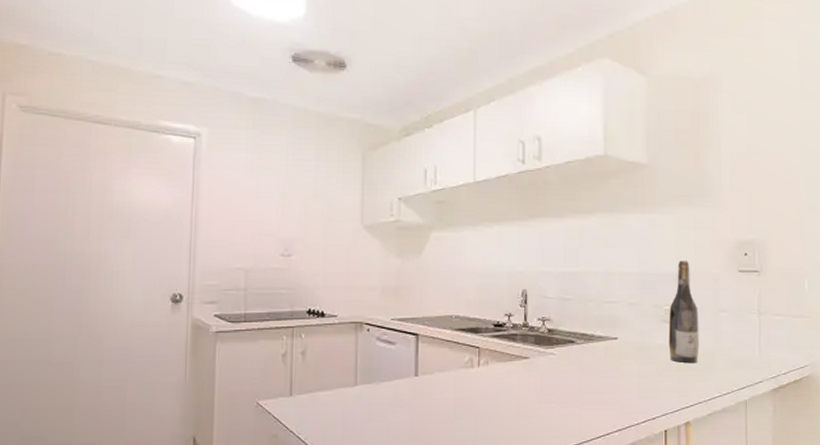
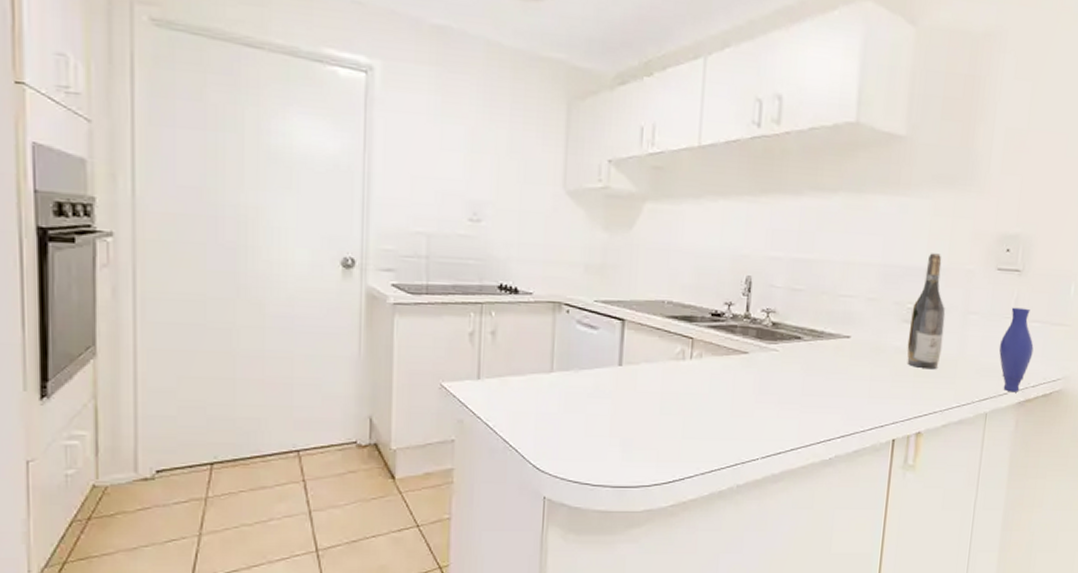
vase: none [749,304,780,380] -> present [998,307,1034,392]

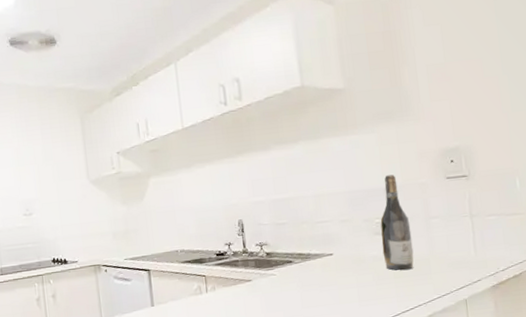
vase: present [998,307,1034,392] -> none [463,205,496,278]

